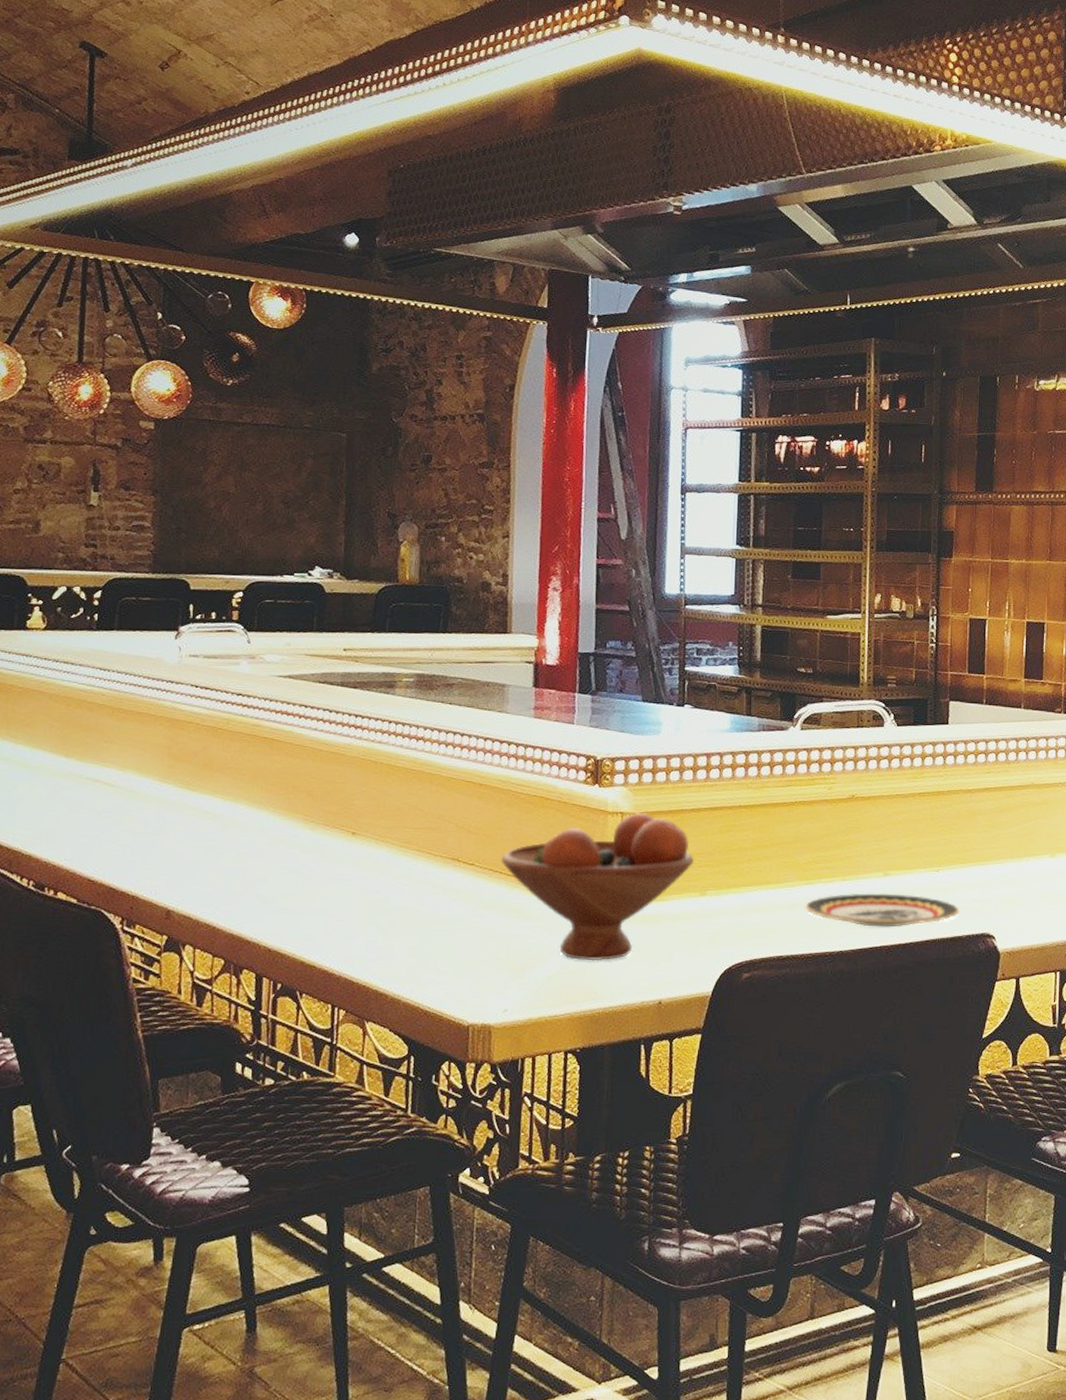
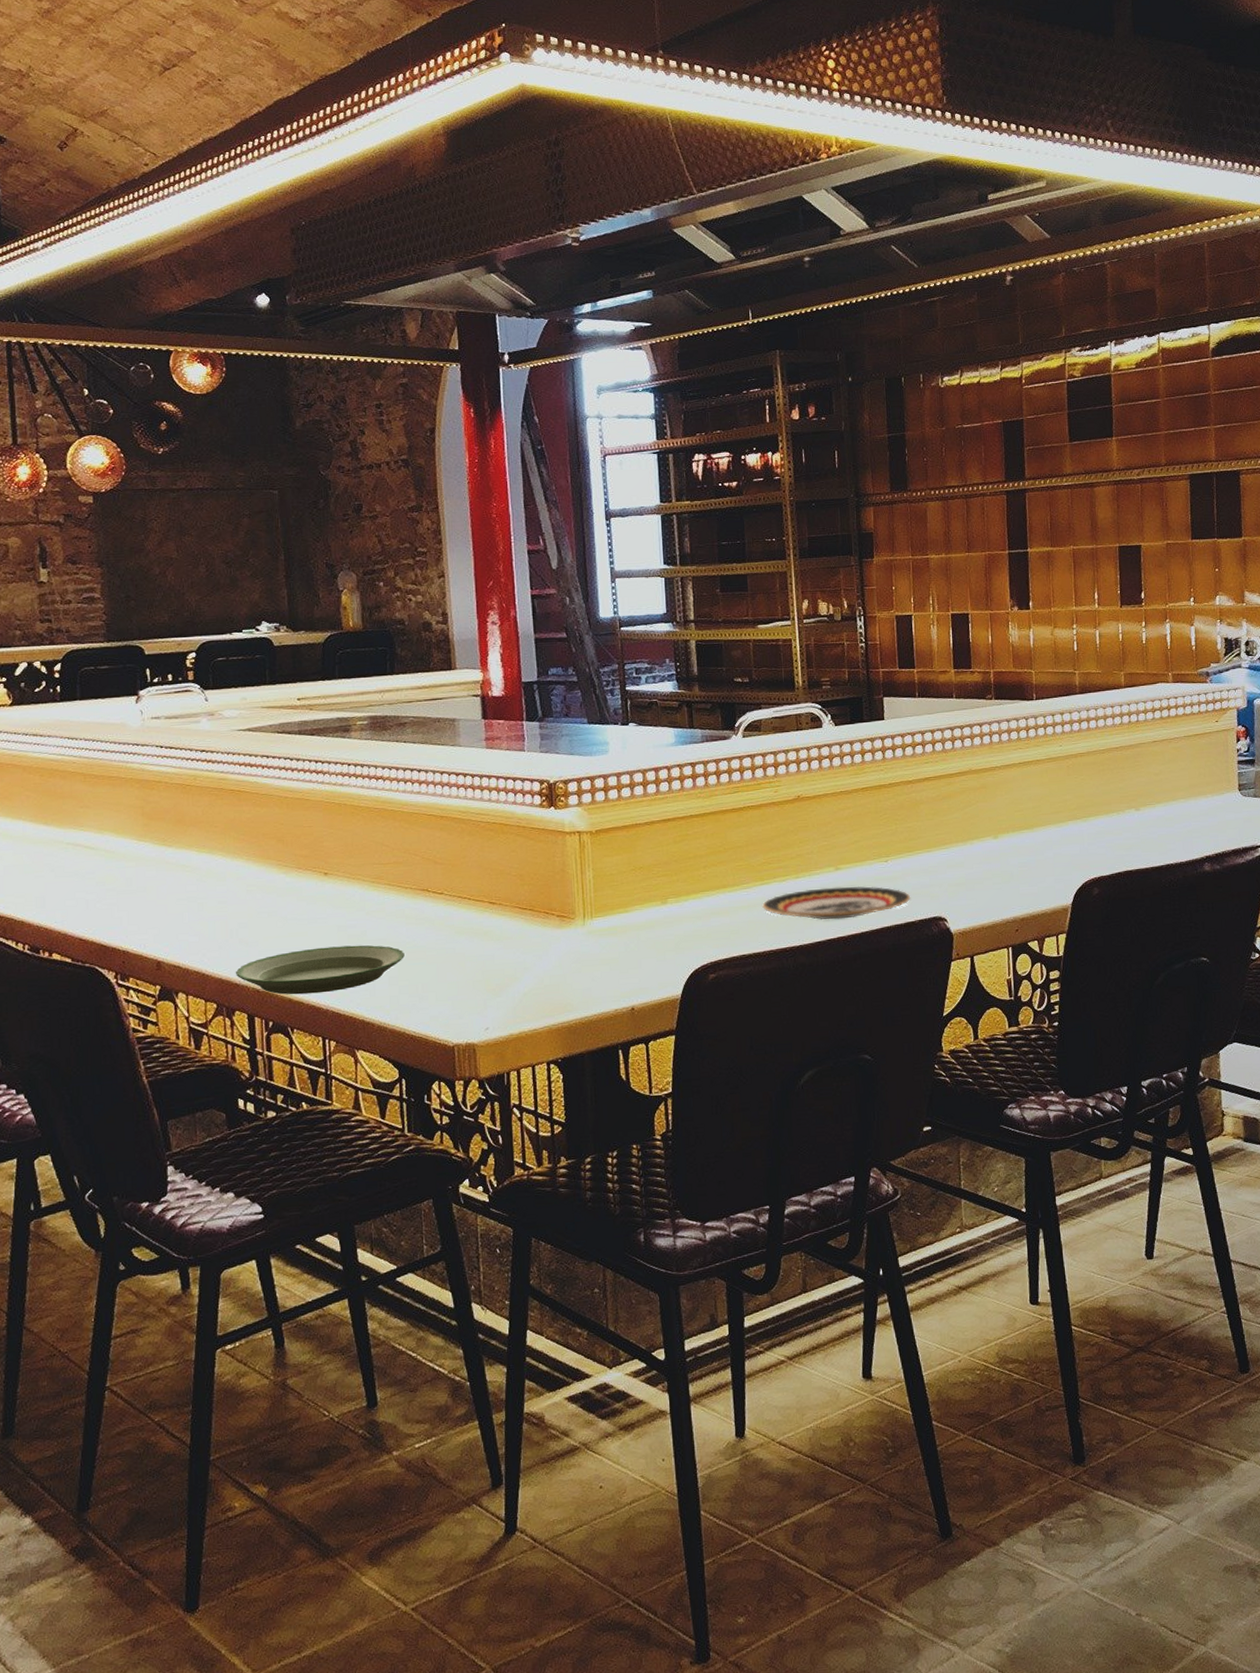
plate: none [247,910,427,958] -> present [235,945,405,995]
fruit bowl: present [501,812,694,961] -> none [468,830,652,975]

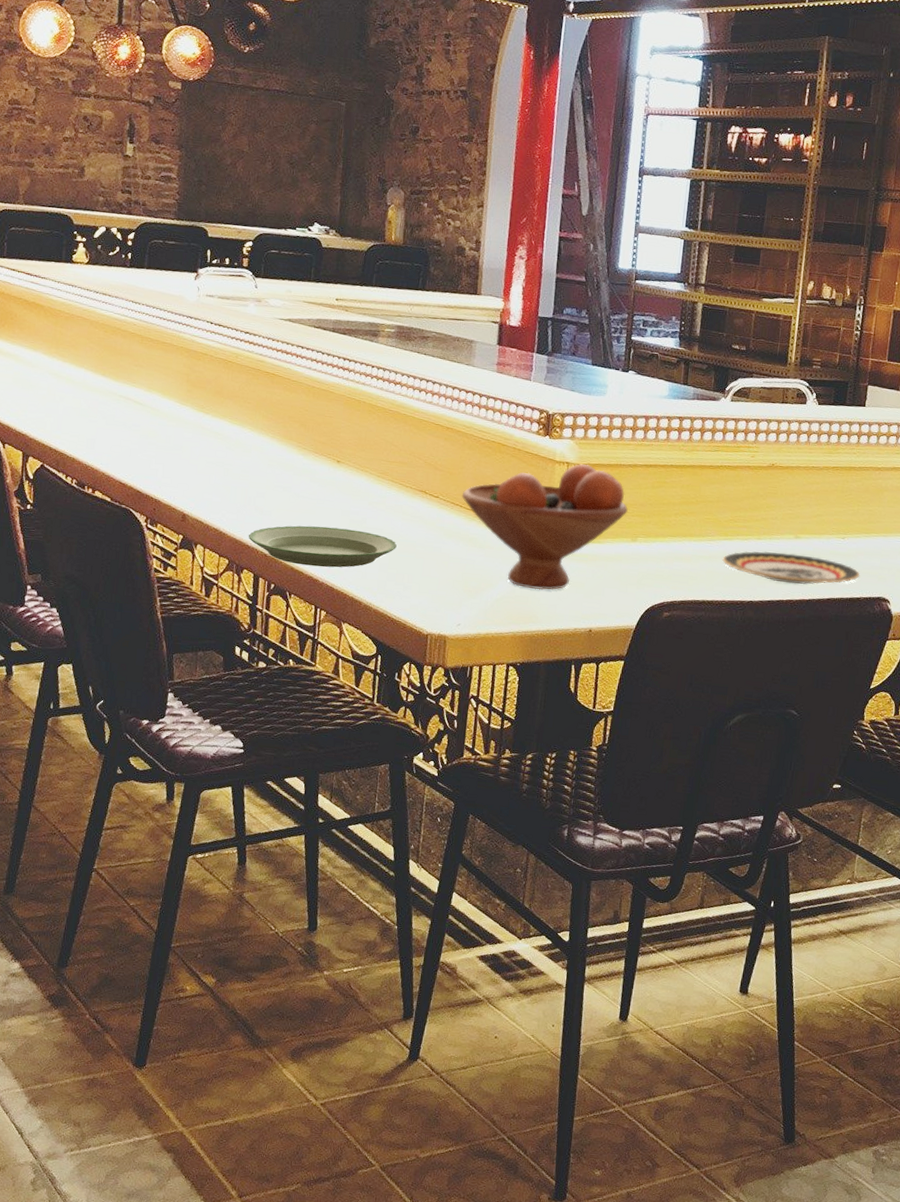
fruit bowl: none [468,830,652,975] -> present [461,463,628,590]

